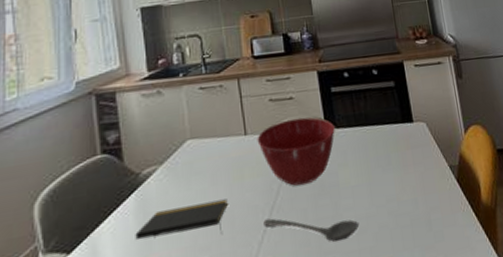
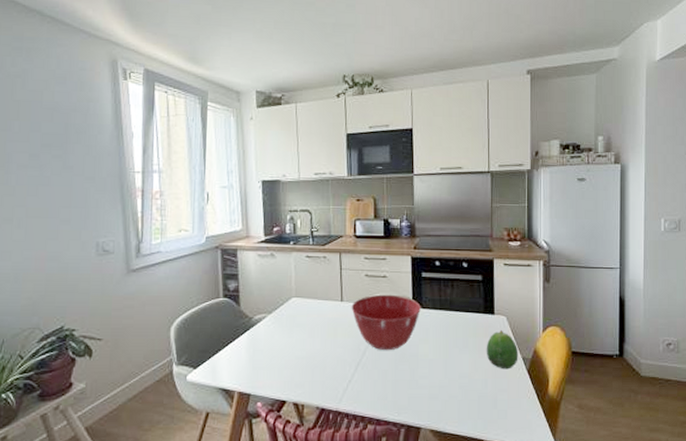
notepad: present [135,199,228,241] -> none [245,350,321,376]
stirrer: present [263,218,360,242] -> none [349,372,432,400]
fruit: none [410,138,445,183] -> present [486,330,519,370]

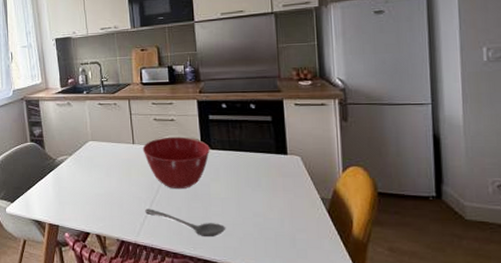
stirrer: none [349,372,432,400] -> present [145,209,226,237]
fruit: present [486,330,519,370] -> none [280,170,317,210]

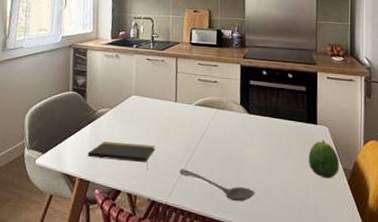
notepad: none [53,188,118,212] -> present [87,142,155,170]
mixing bowl: present [142,136,210,190] -> none [184,98,248,152]
fruit: none [280,170,317,210] -> present [308,140,340,179]

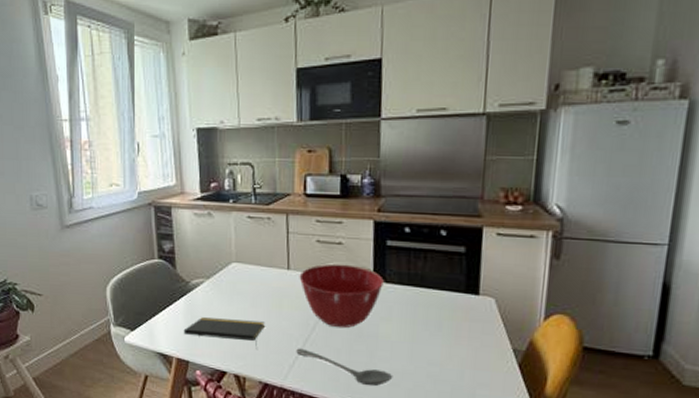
mixing bowl: none [184,98,248,152] -> present [299,263,384,329]
fruit: present [308,140,340,179] -> none [464,314,508,361]

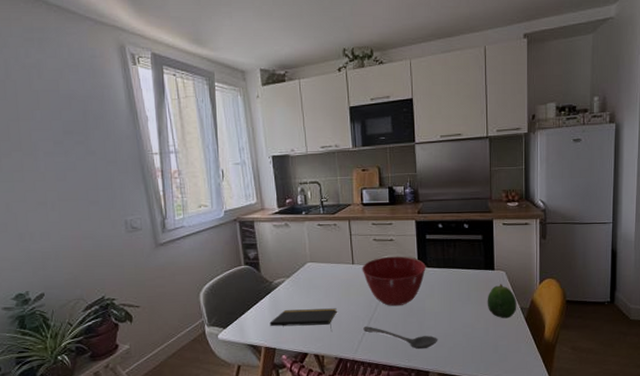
fruit: none [464,314,508,361] -> present [487,284,517,319]

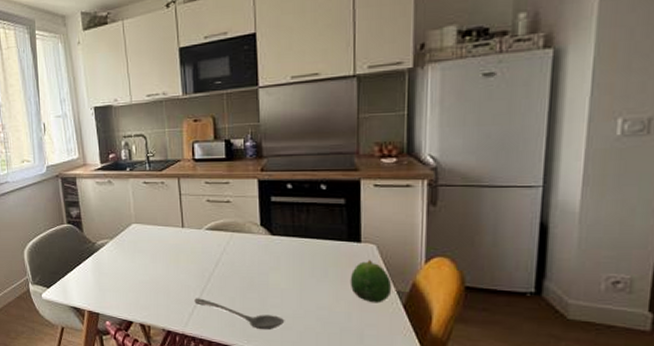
notepad: present [269,308,337,331] -> none [93,274,165,300]
mixing bowl: present [362,256,426,307] -> none [193,220,270,279]

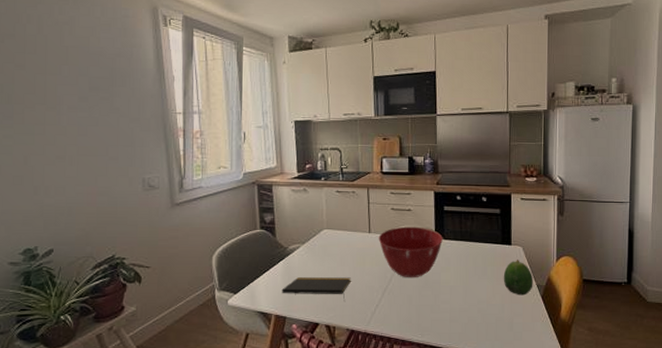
notepad: none [93,274,165,300] -> present [281,277,351,301]
mixing bowl: none [193,220,270,279] -> present [378,226,443,278]
stirrer: present [194,298,285,329] -> none [377,297,453,323]

